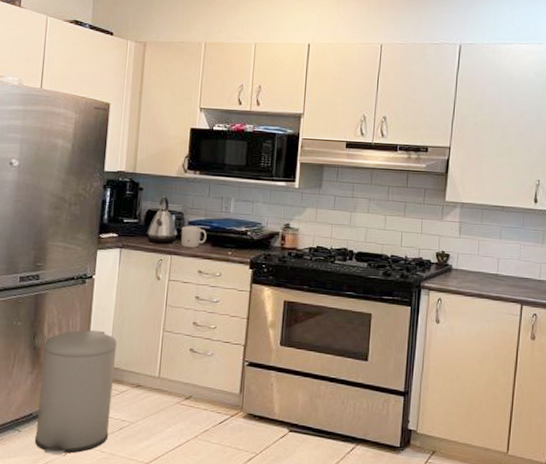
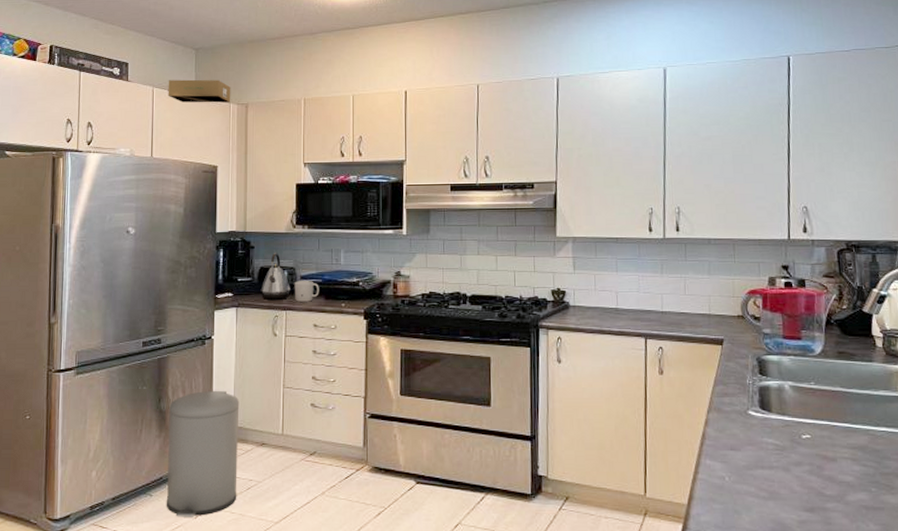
box: none [62,10,130,39] -> present [168,79,231,103]

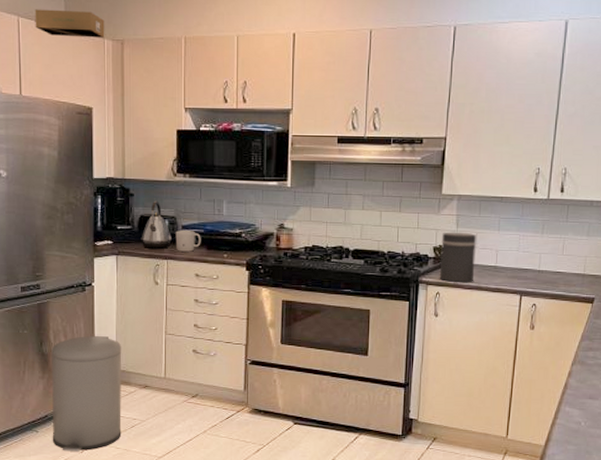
cylinder: none [559,274,596,326] -> present [439,232,476,282]

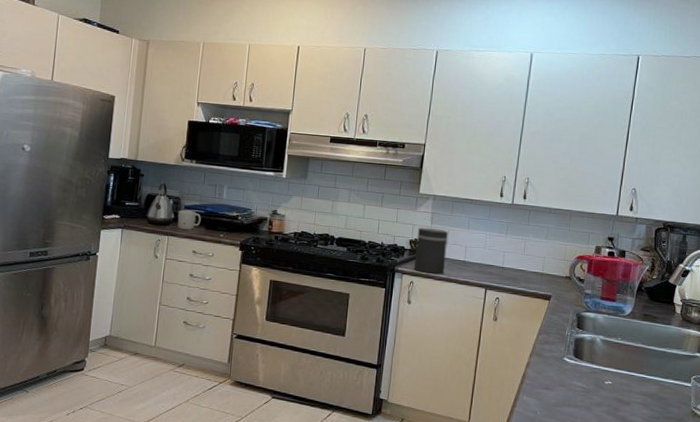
box: present [35,9,105,38] -> none [72,9,135,37]
pedal bin: present [51,335,122,452] -> none [41,301,118,414]

